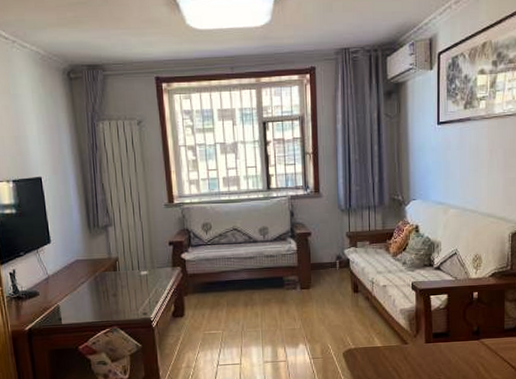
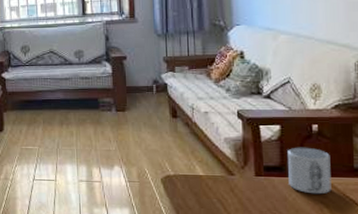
mug: none [453,313,487,355] -> present [288,147,332,195]

